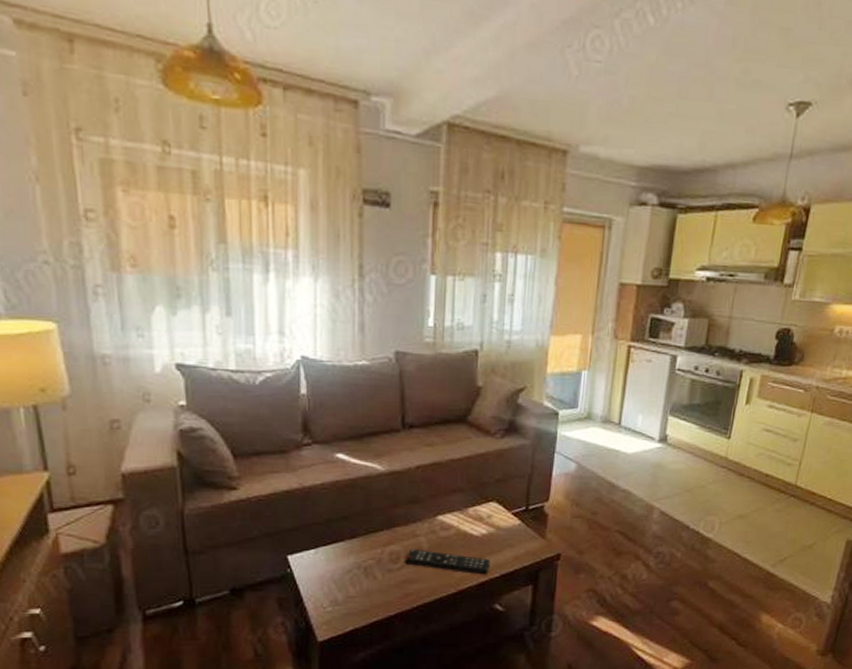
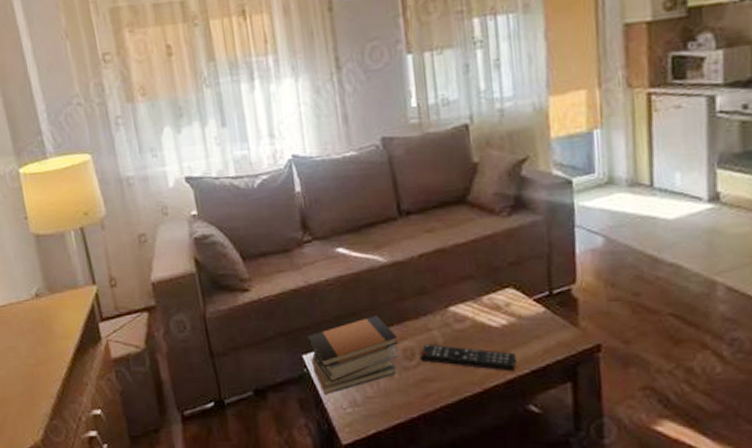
book stack: none [294,520,386,594] -> present [307,315,399,395]

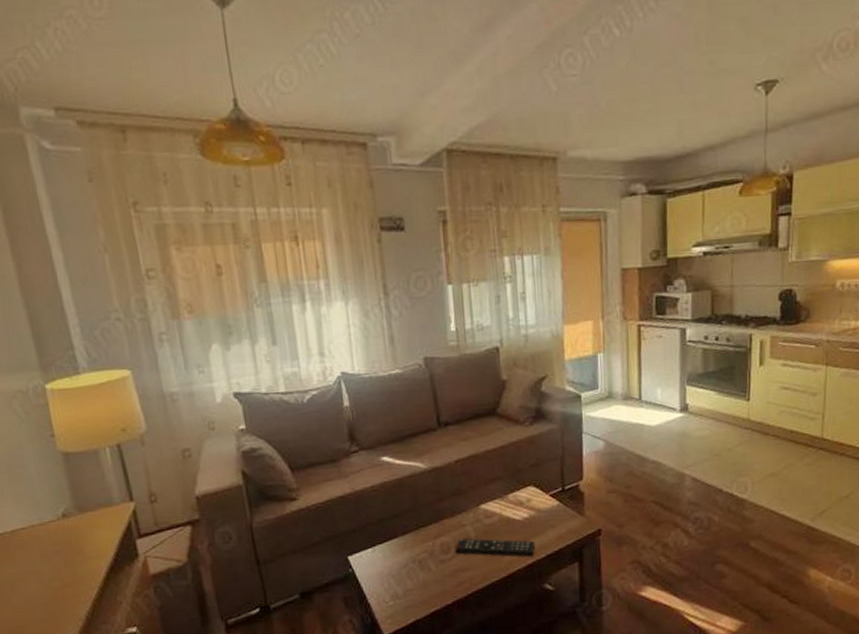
book stack: present [307,315,399,395] -> none [352,516,437,591]

